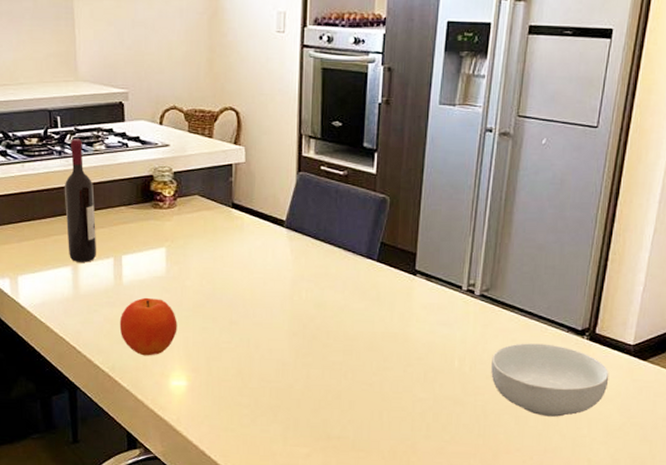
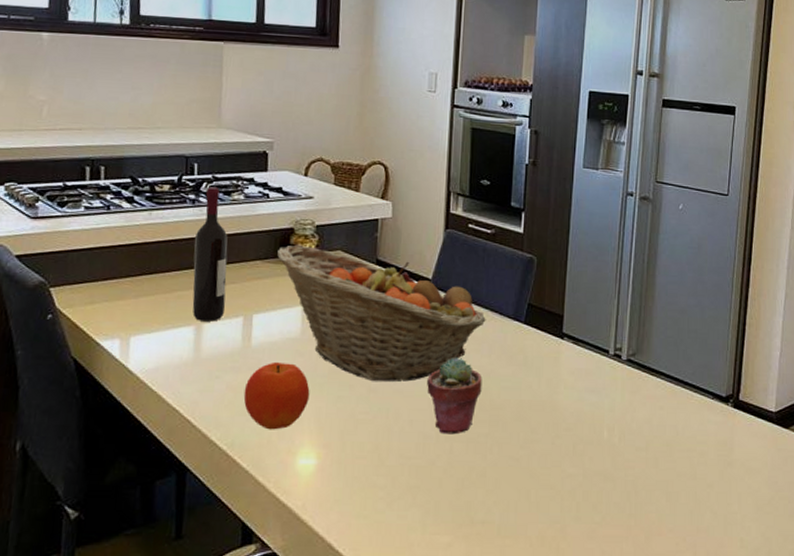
fruit basket: none [140,192,339,315] -> present [277,245,486,382]
potted succulent: none [284,293,336,362] -> present [427,358,482,435]
cereal bowl: present [491,343,610,417] -> none [640,411,755,492]

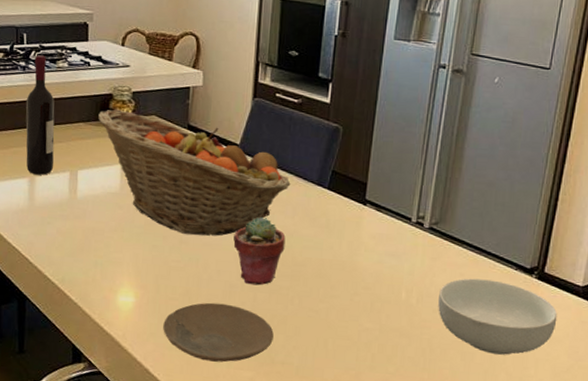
fruit: present [243,363,310,430] -> none [71,213,128,271]
plate: none [349,458,472,528] -> present [163,302,274,362]
cereal bowl: none [640,411,755,492] -> present [438,278,558,355]

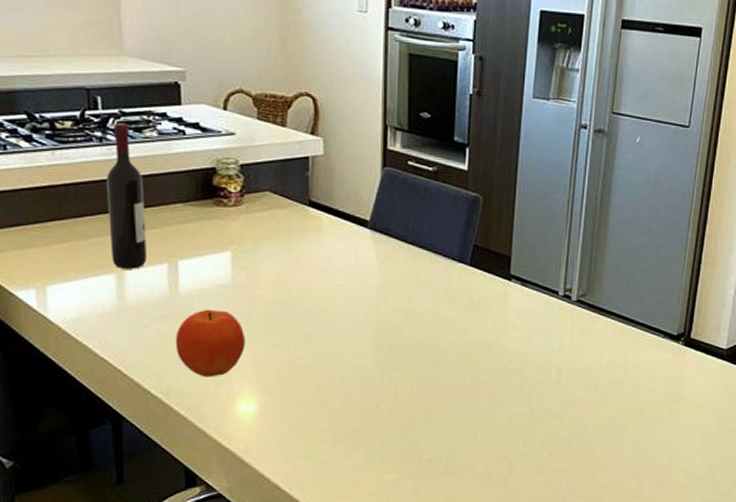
fruit: none [71,213,128,271] -> present [175,310,245,377]
fruit basket: present [98,110,291,236] -> none [200,187,429,327]
plate: present [163,302,274,362] -> none [293,401,418,468]
potted succulent: present [234,217,286,286] -> none [369,302,426,378]
cereal bowl: present [438,278,558,355] -> none [589,350,704,426]

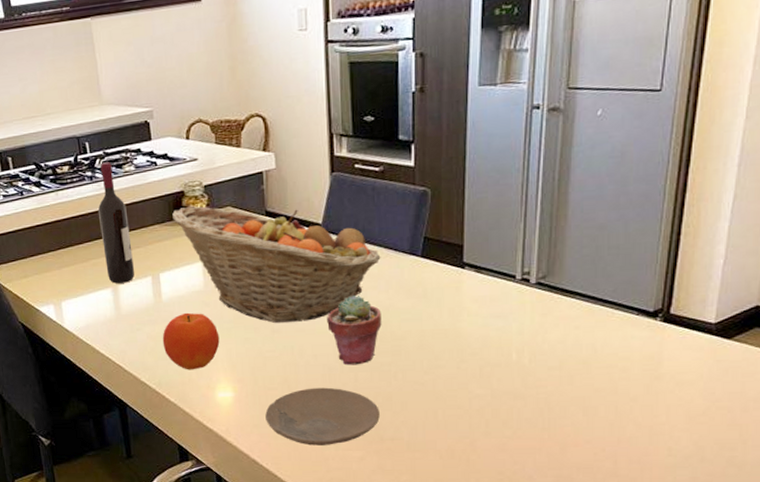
fruit basket: none [200,187,429,327] -> present [172,206,381,323]
plate: none [293,401,418,468] -> present [265,387,380,446]
potted succulent: none [369,302,426,378] -> present [327,295,382,365]

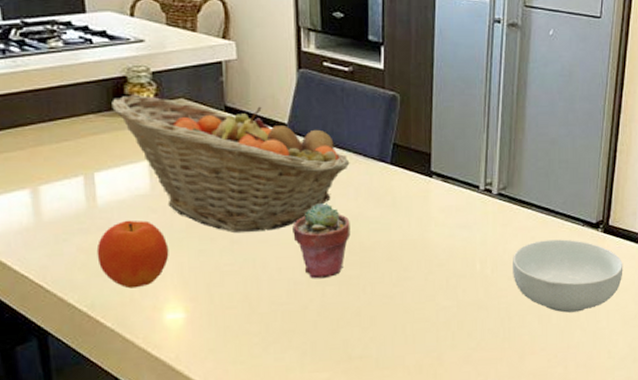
wine bottle: present [97,162,135,284] -> none [12,34,62,184]
plate: present [265,387,380,446] -> none [222,304,348,370]
cereal bowl: none [553,329,689,406] -> present [513,239,624,313]

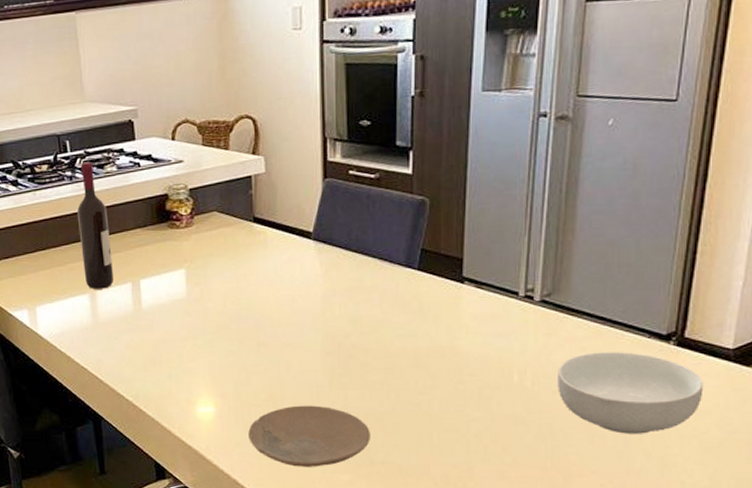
wine bottle: none [12,34,62,184] -> present [77,162,114,289]
fruit: present [96,221,169,289] -> none [141,323,202,383]
fruit basket: present [111,96,350,232] -> none [155,210,375,335]
plate: none [222,304,348,370] -> present [248,405,370,467]
potted succulent: present [292,203,351,279] -> none [316,309,374,383]

